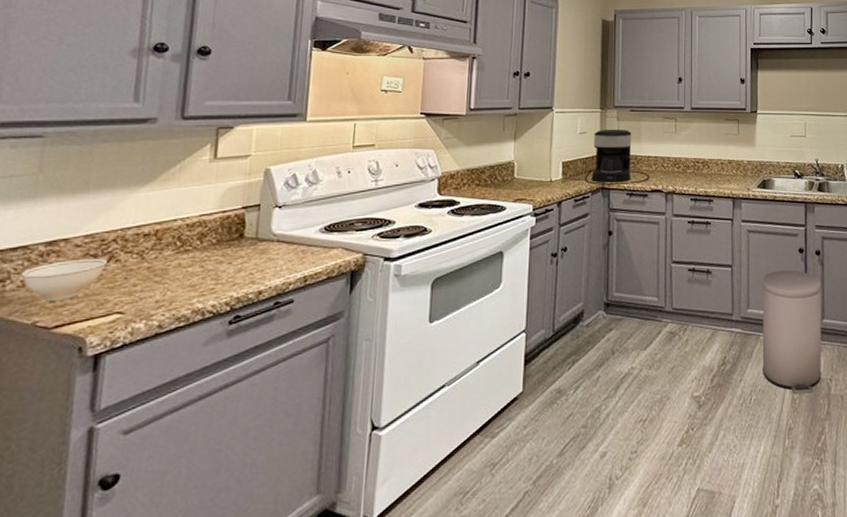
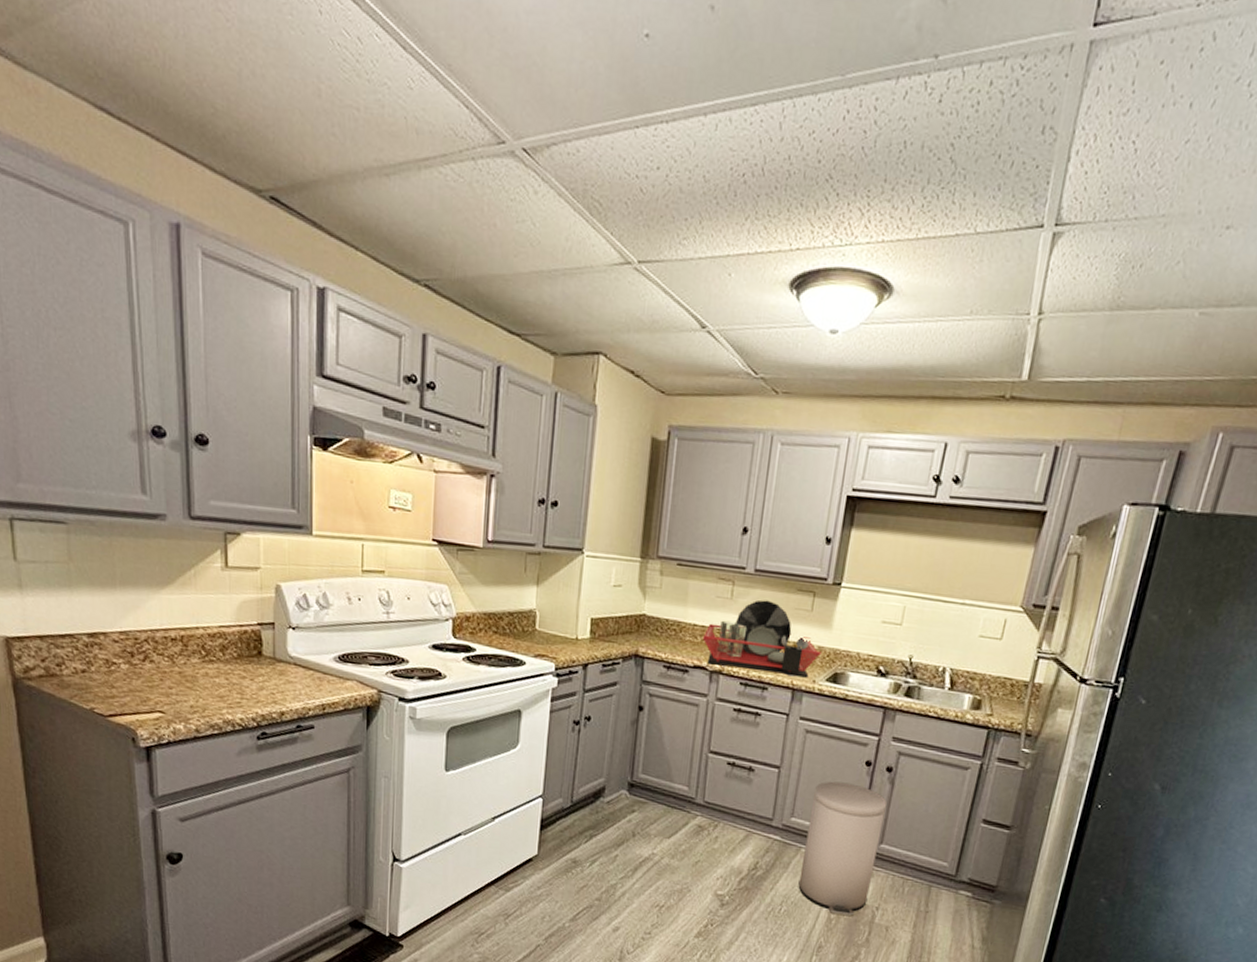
bowl: present [21,258,107,302] -> none [73,654,143,692]
coffee maker: present [585,129,650,185] -> none [616,584,694,656]
dish rack: none [656,130,750,188] -> present [702,600,821,678]

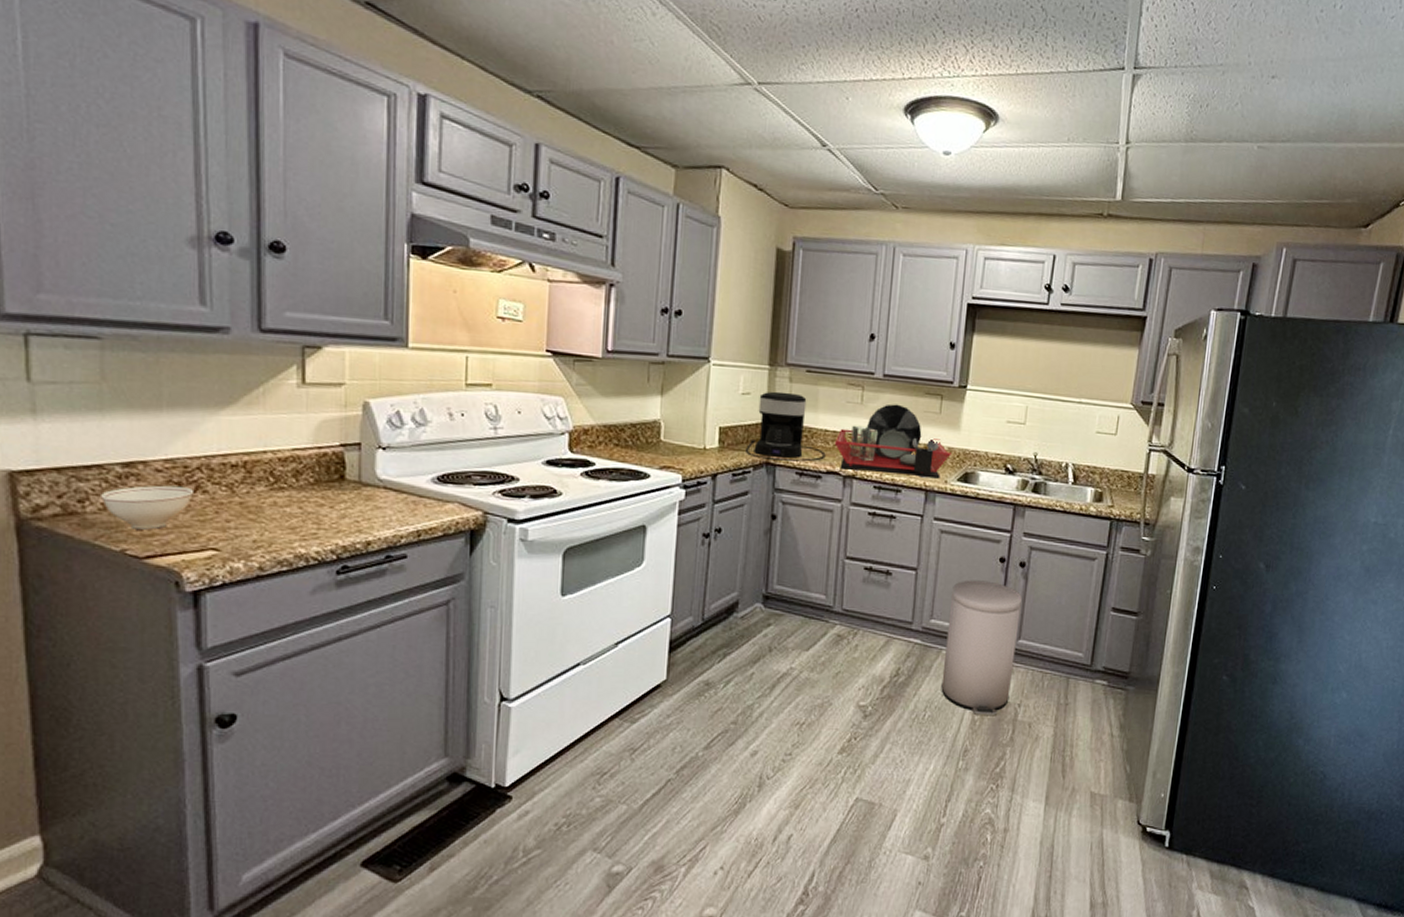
bowl: none [73,654,143,692] -> present [101,485,193,530]
coffee maker: none [616,584,694,656] -> present [746,391,826,462]

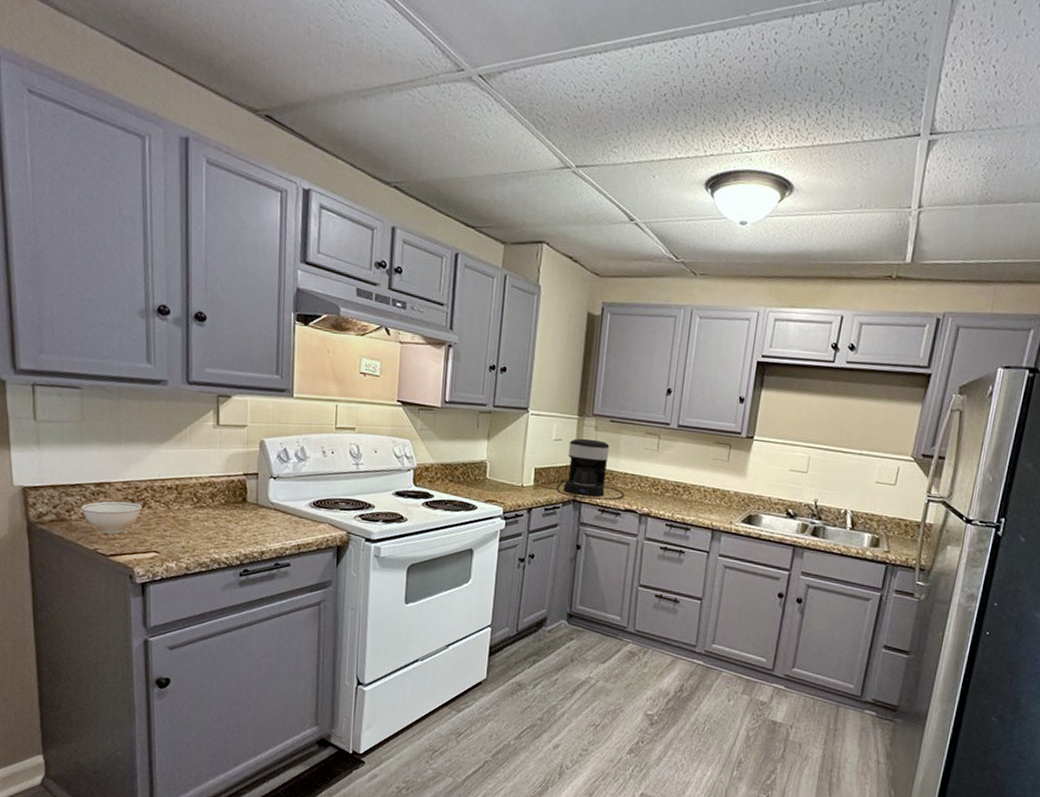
dish rack: present [834,404,951,479] -> none [632,451,737,520]
pedal bin: present [941,580,1022,717] -> none [720,611,797,735]

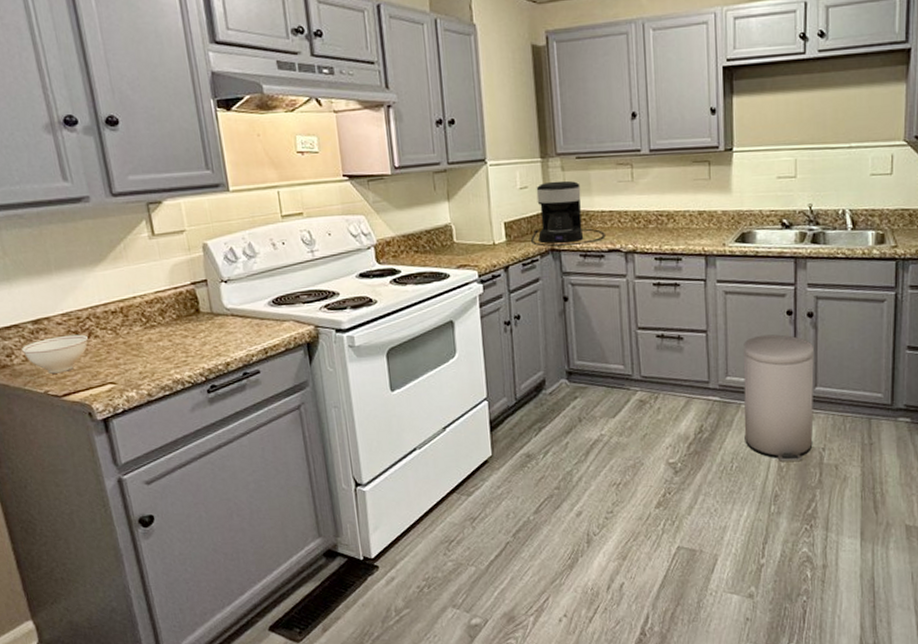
pedal bin: none [720,611,797,735] -> present [743,334,814,463]

